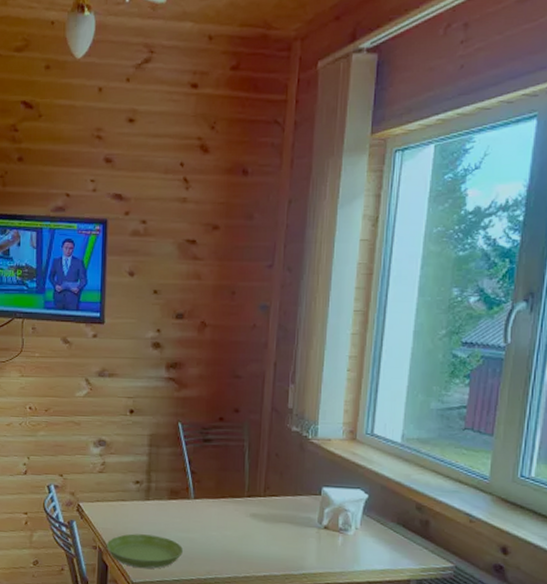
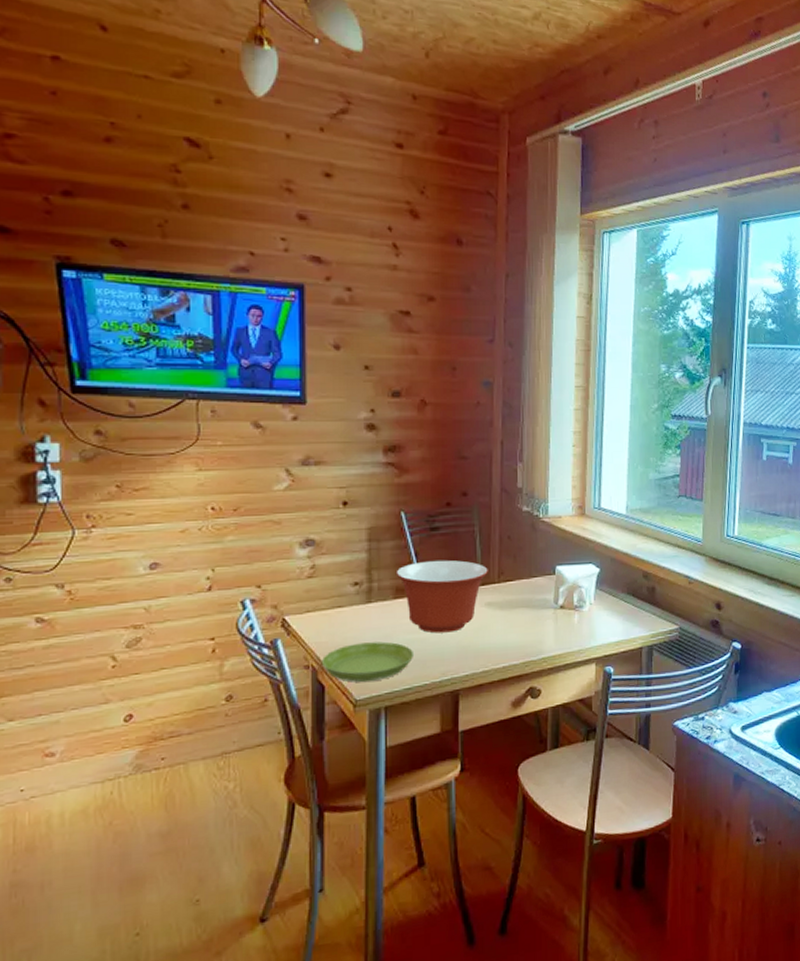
mixing bowl: none [171,469,255,537] -> present [396,560,488,633]

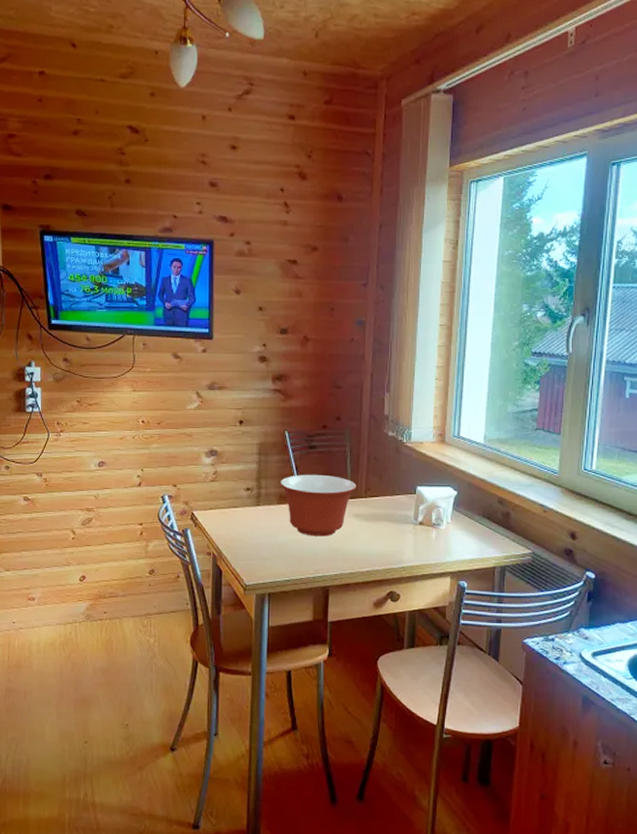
saucer: present [322,641,413,682] -> none [221,538,292,571]

